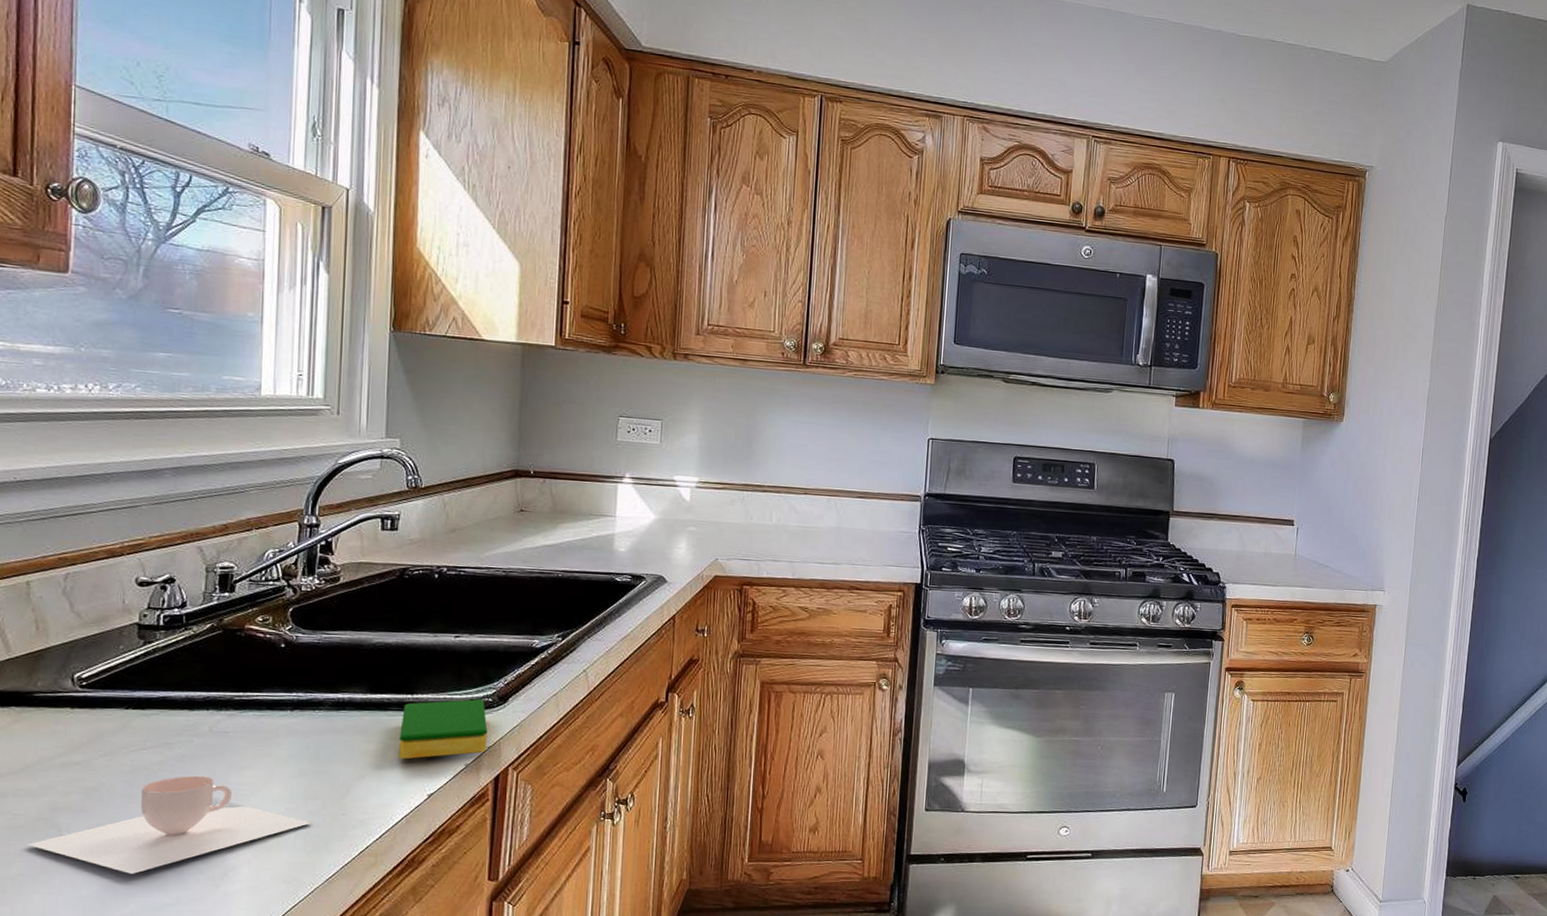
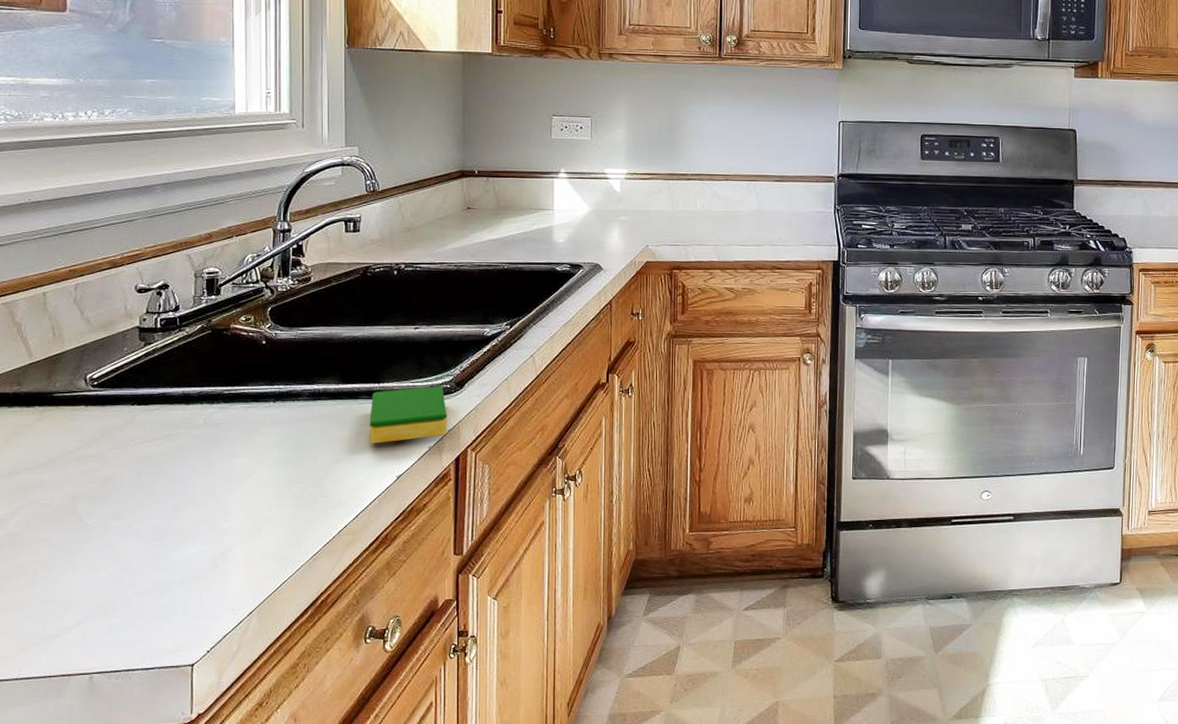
mug: present [28,775,311,874] -> none [54,464,295,556]

